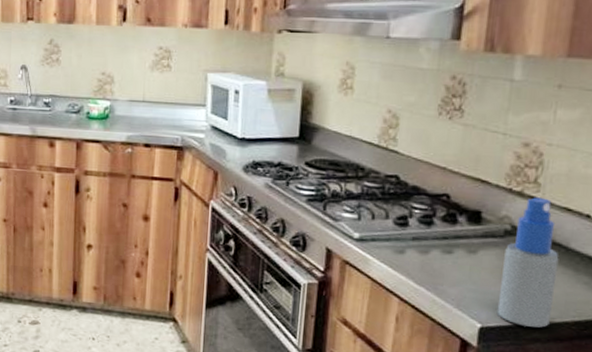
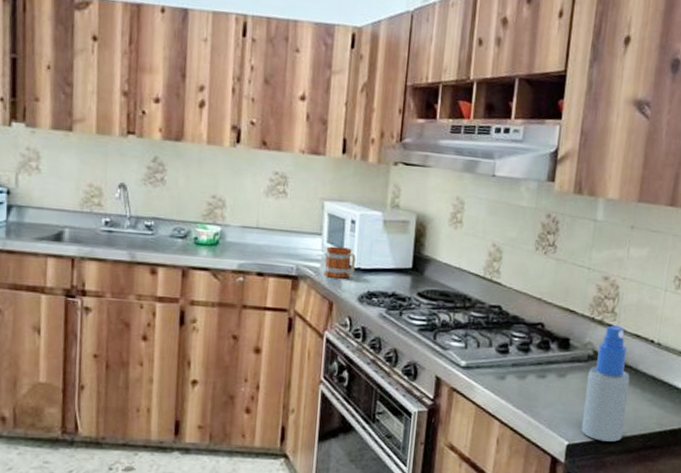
mug: none [208,117,241,149] -> present [324,246,357,279]

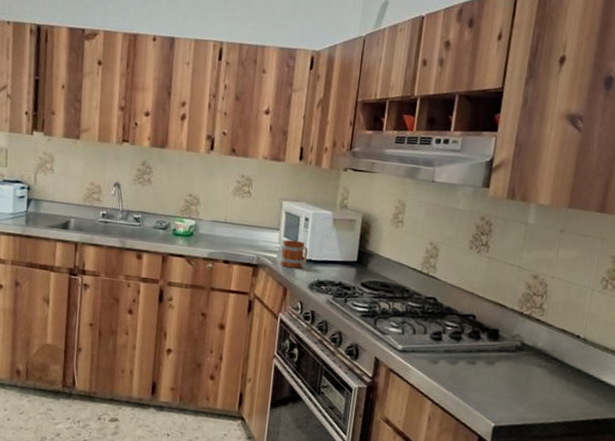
spray bottle: present [580,325,630,442] -> none [507,320,556,427]

